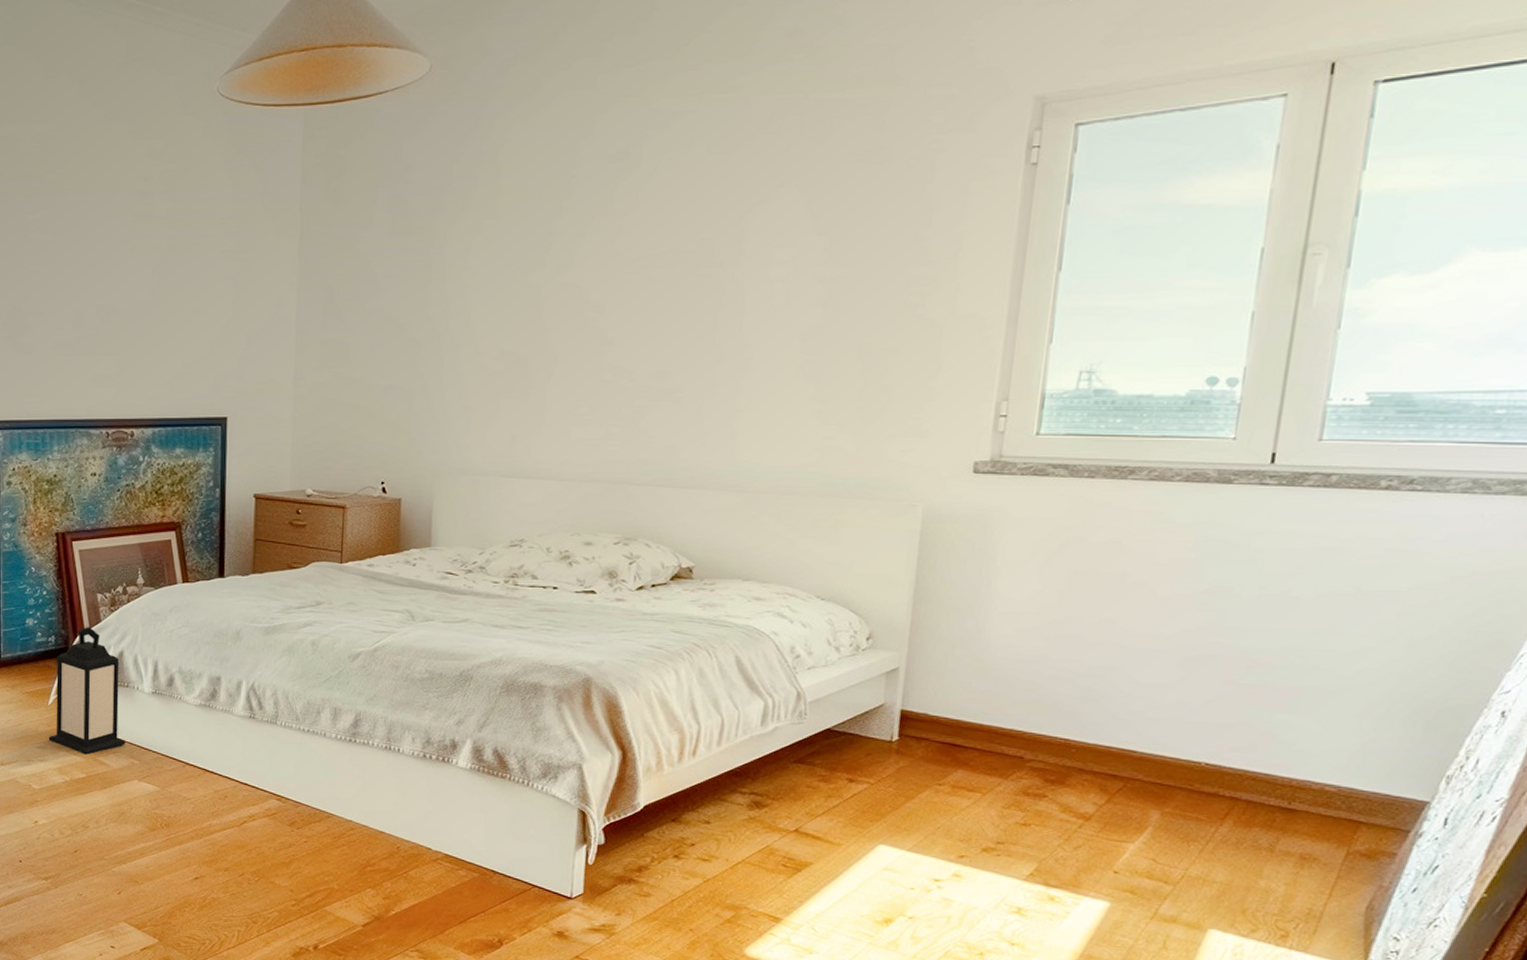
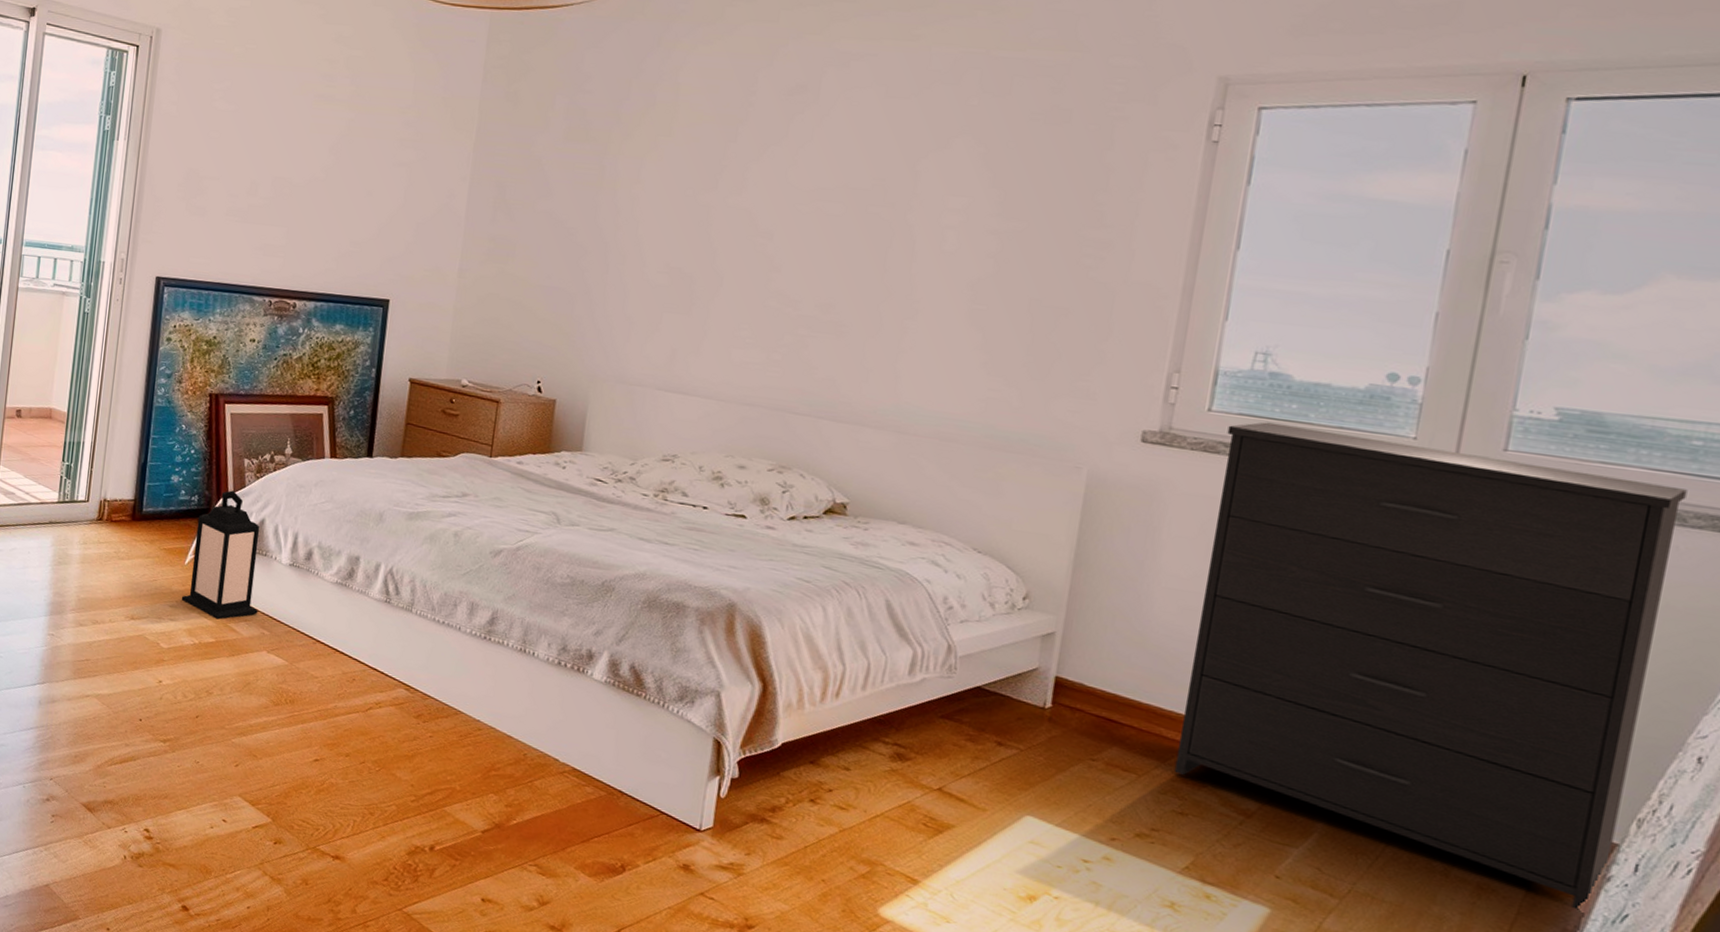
dresser: none [1016,439,1491,867] -> present [1174,422,1688,910]

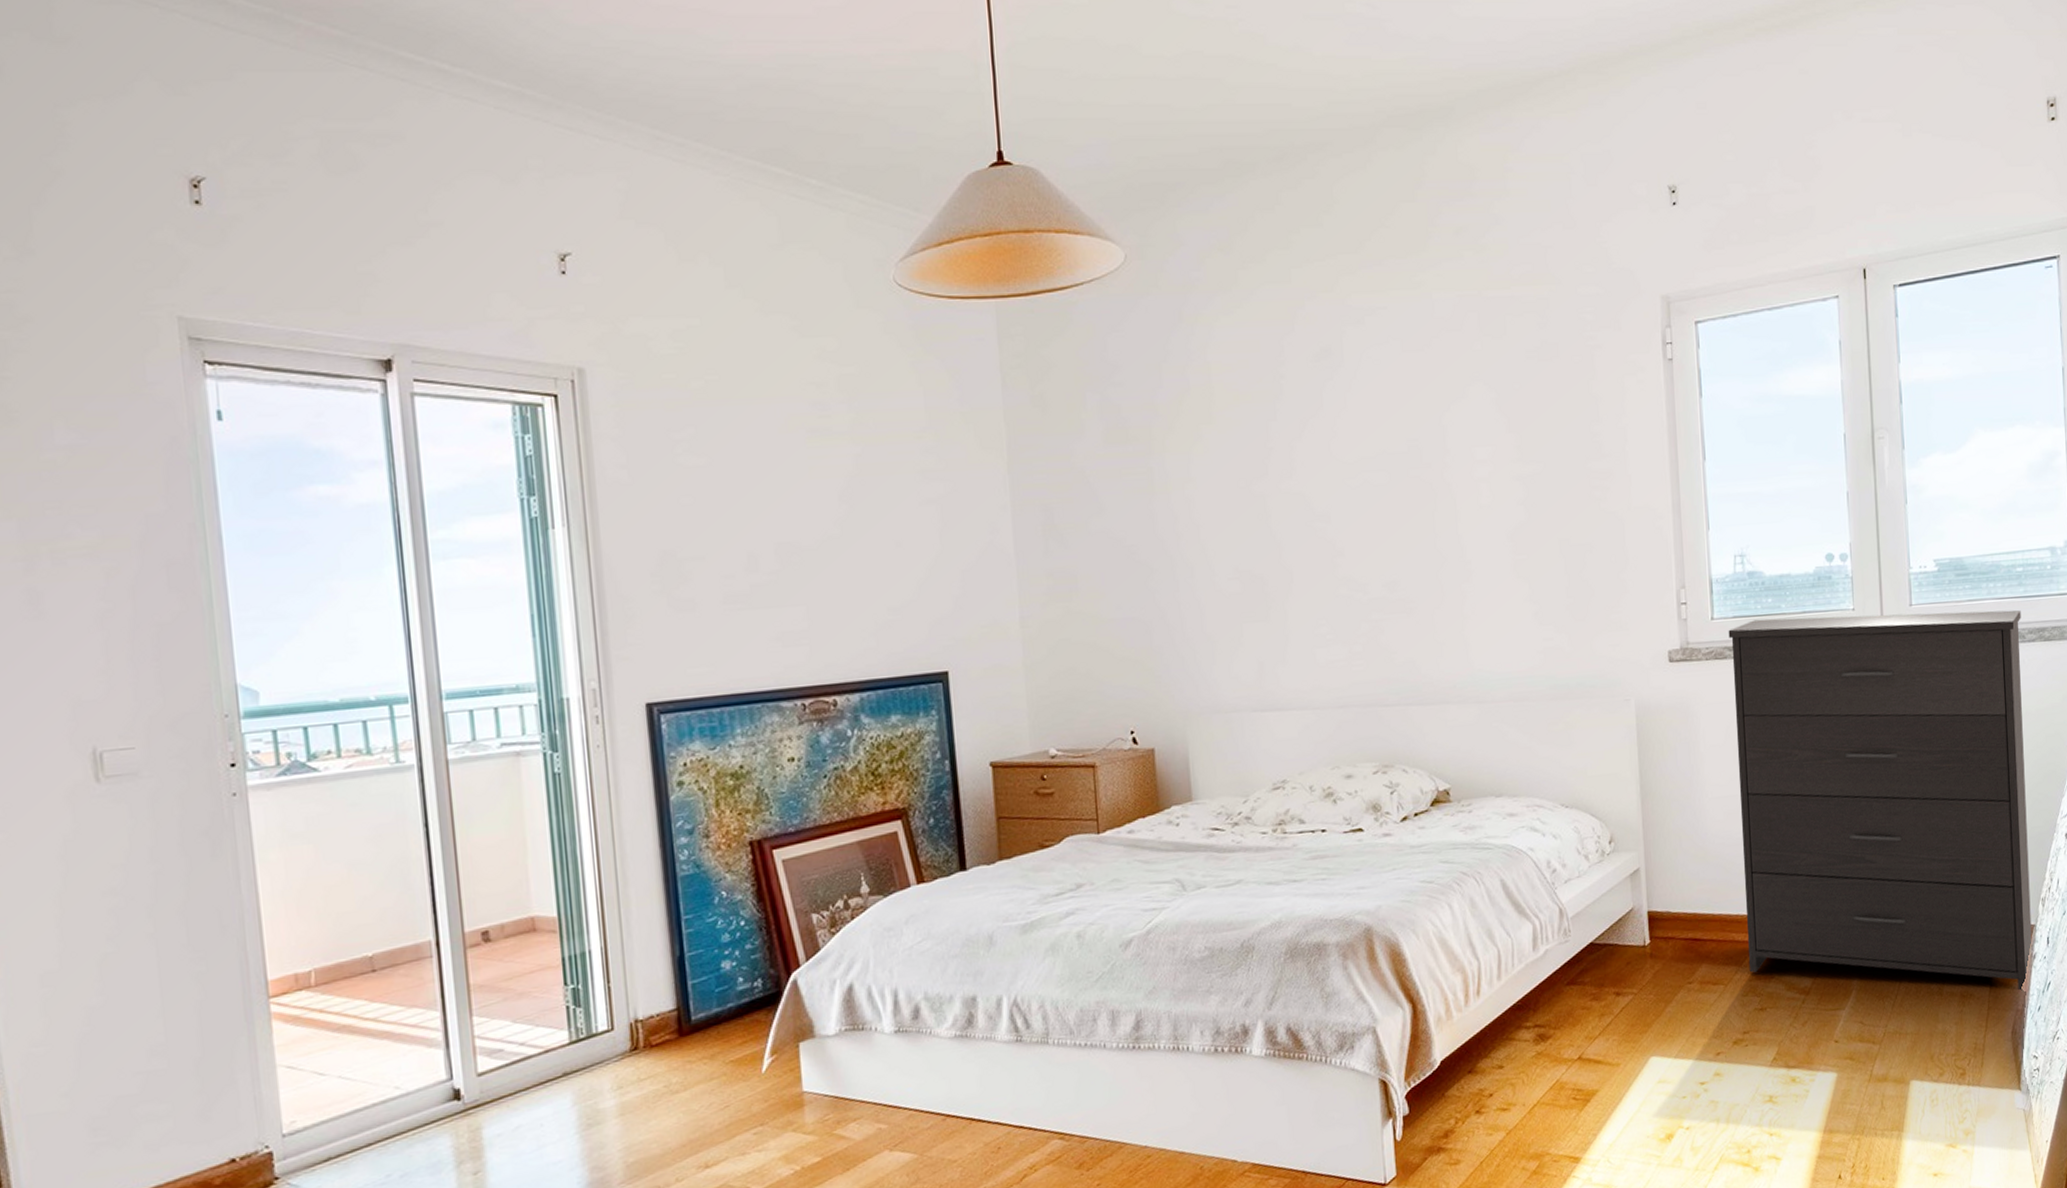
lantern: present [181,490,260,620] -> none [766,959,868,1131]

